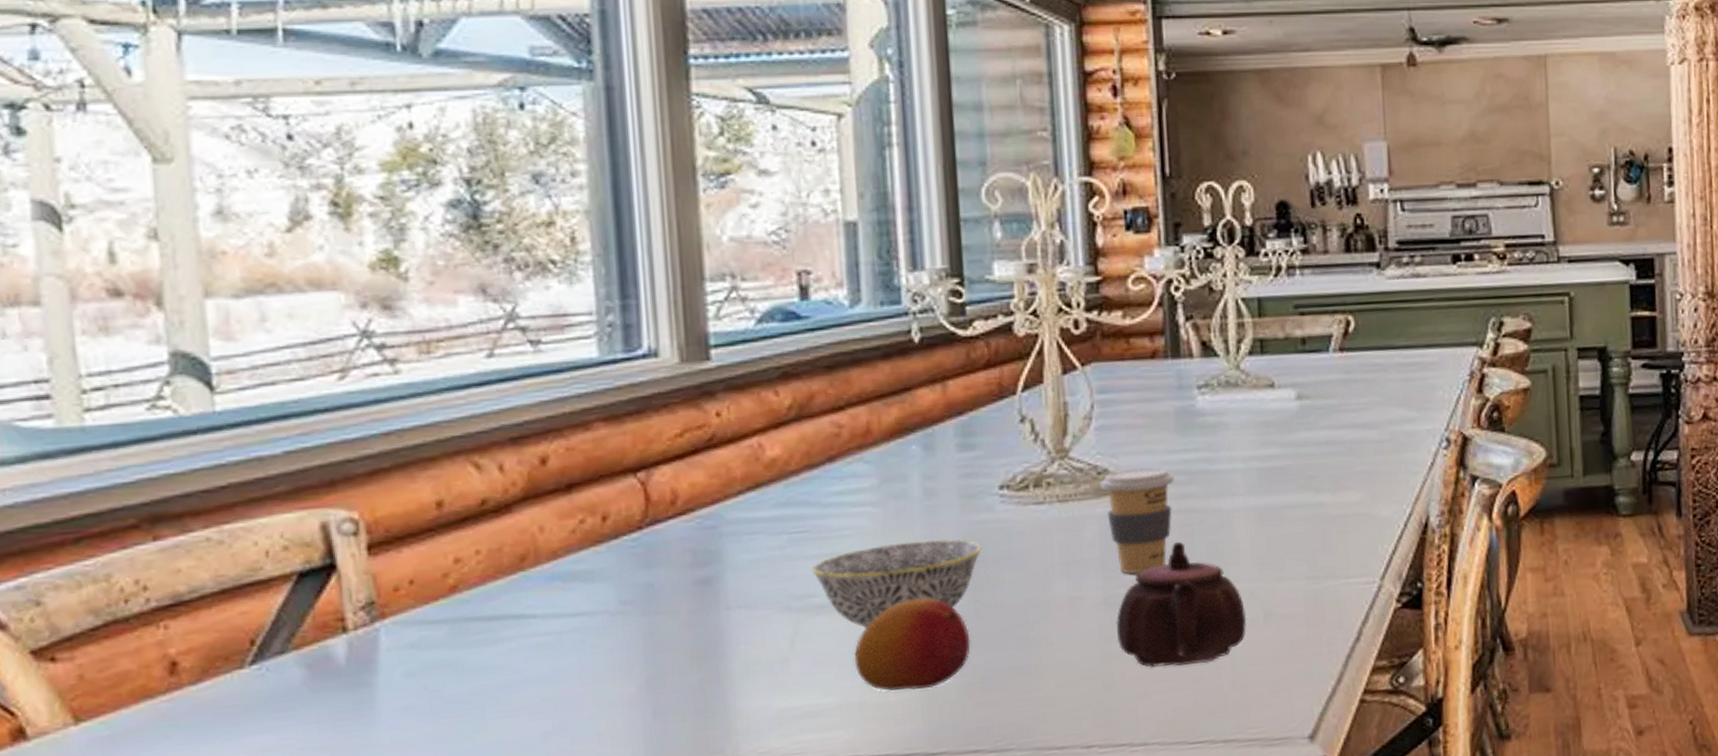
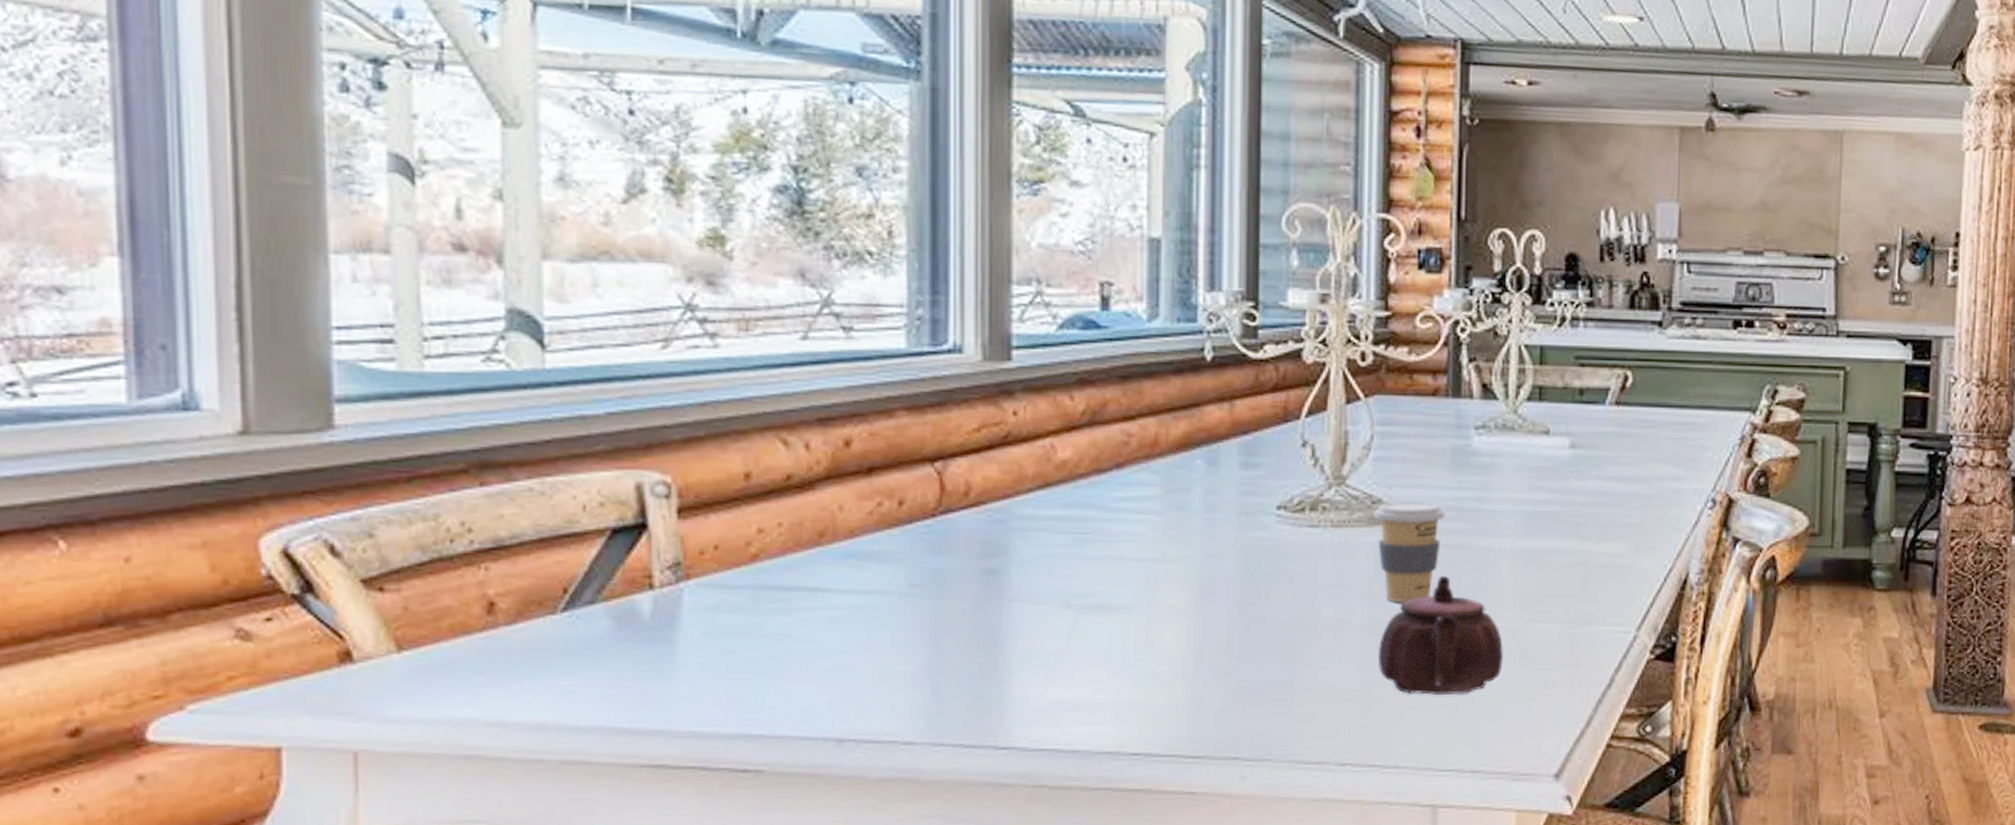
bowl: present [812,538,982,629] -> none [1093,552,1256,632]
fruit: present [854,598,971,691] -> none [1126,608,1238,694]

